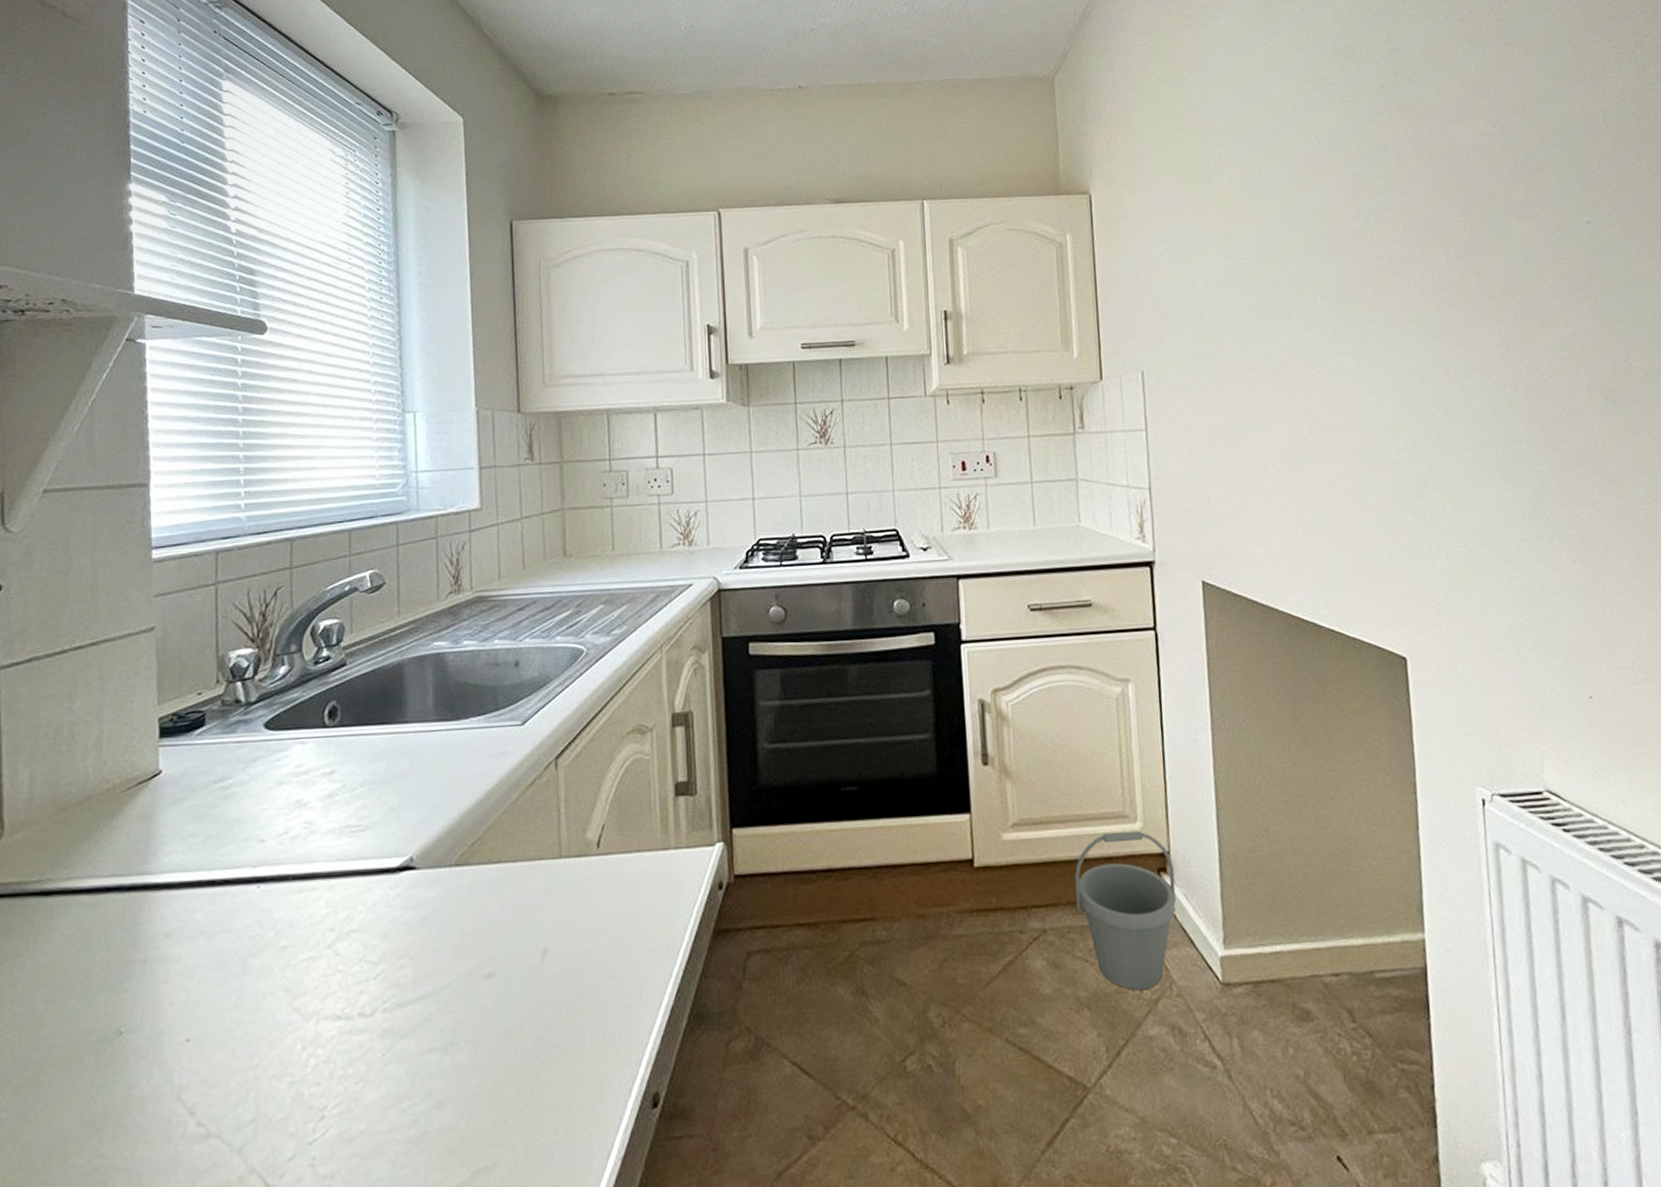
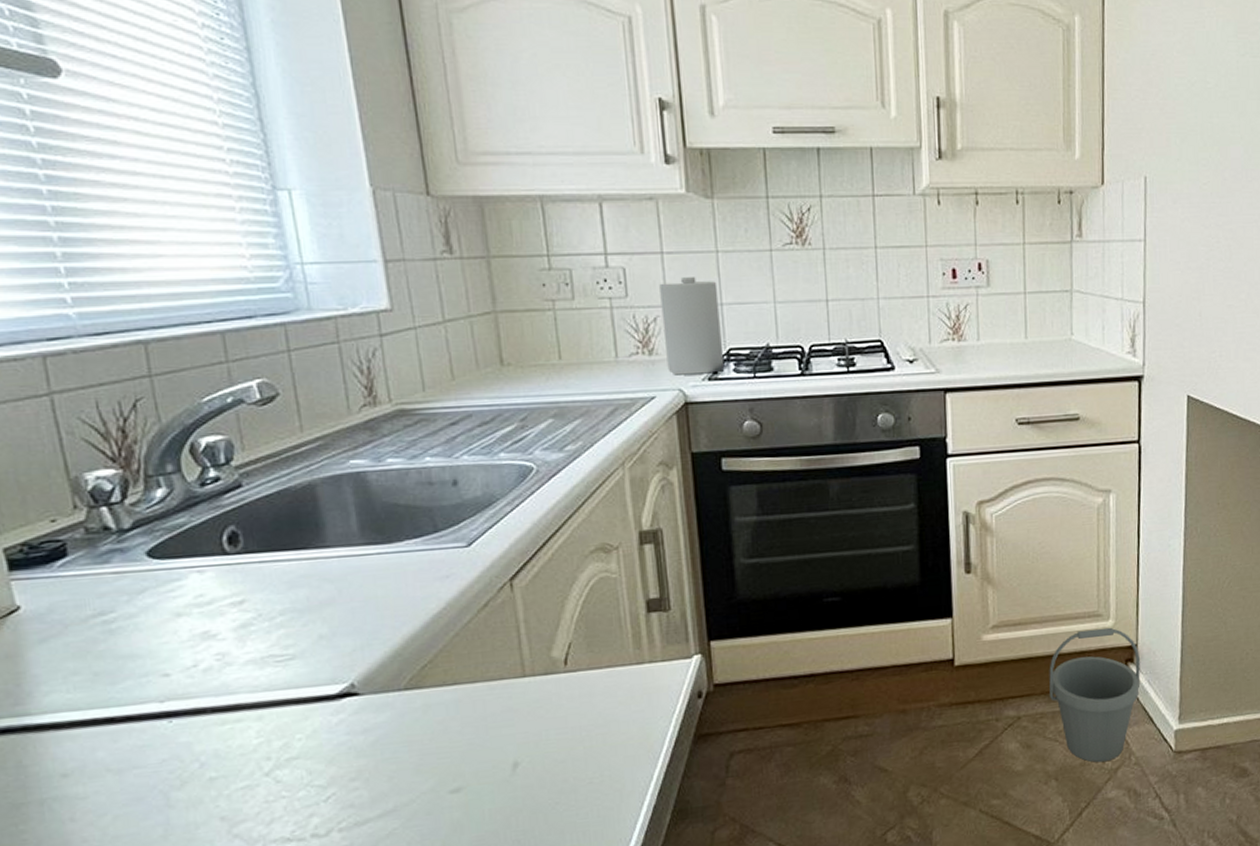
paper towel holder: none [701,475,755,564] -> present [659,277,725,375]

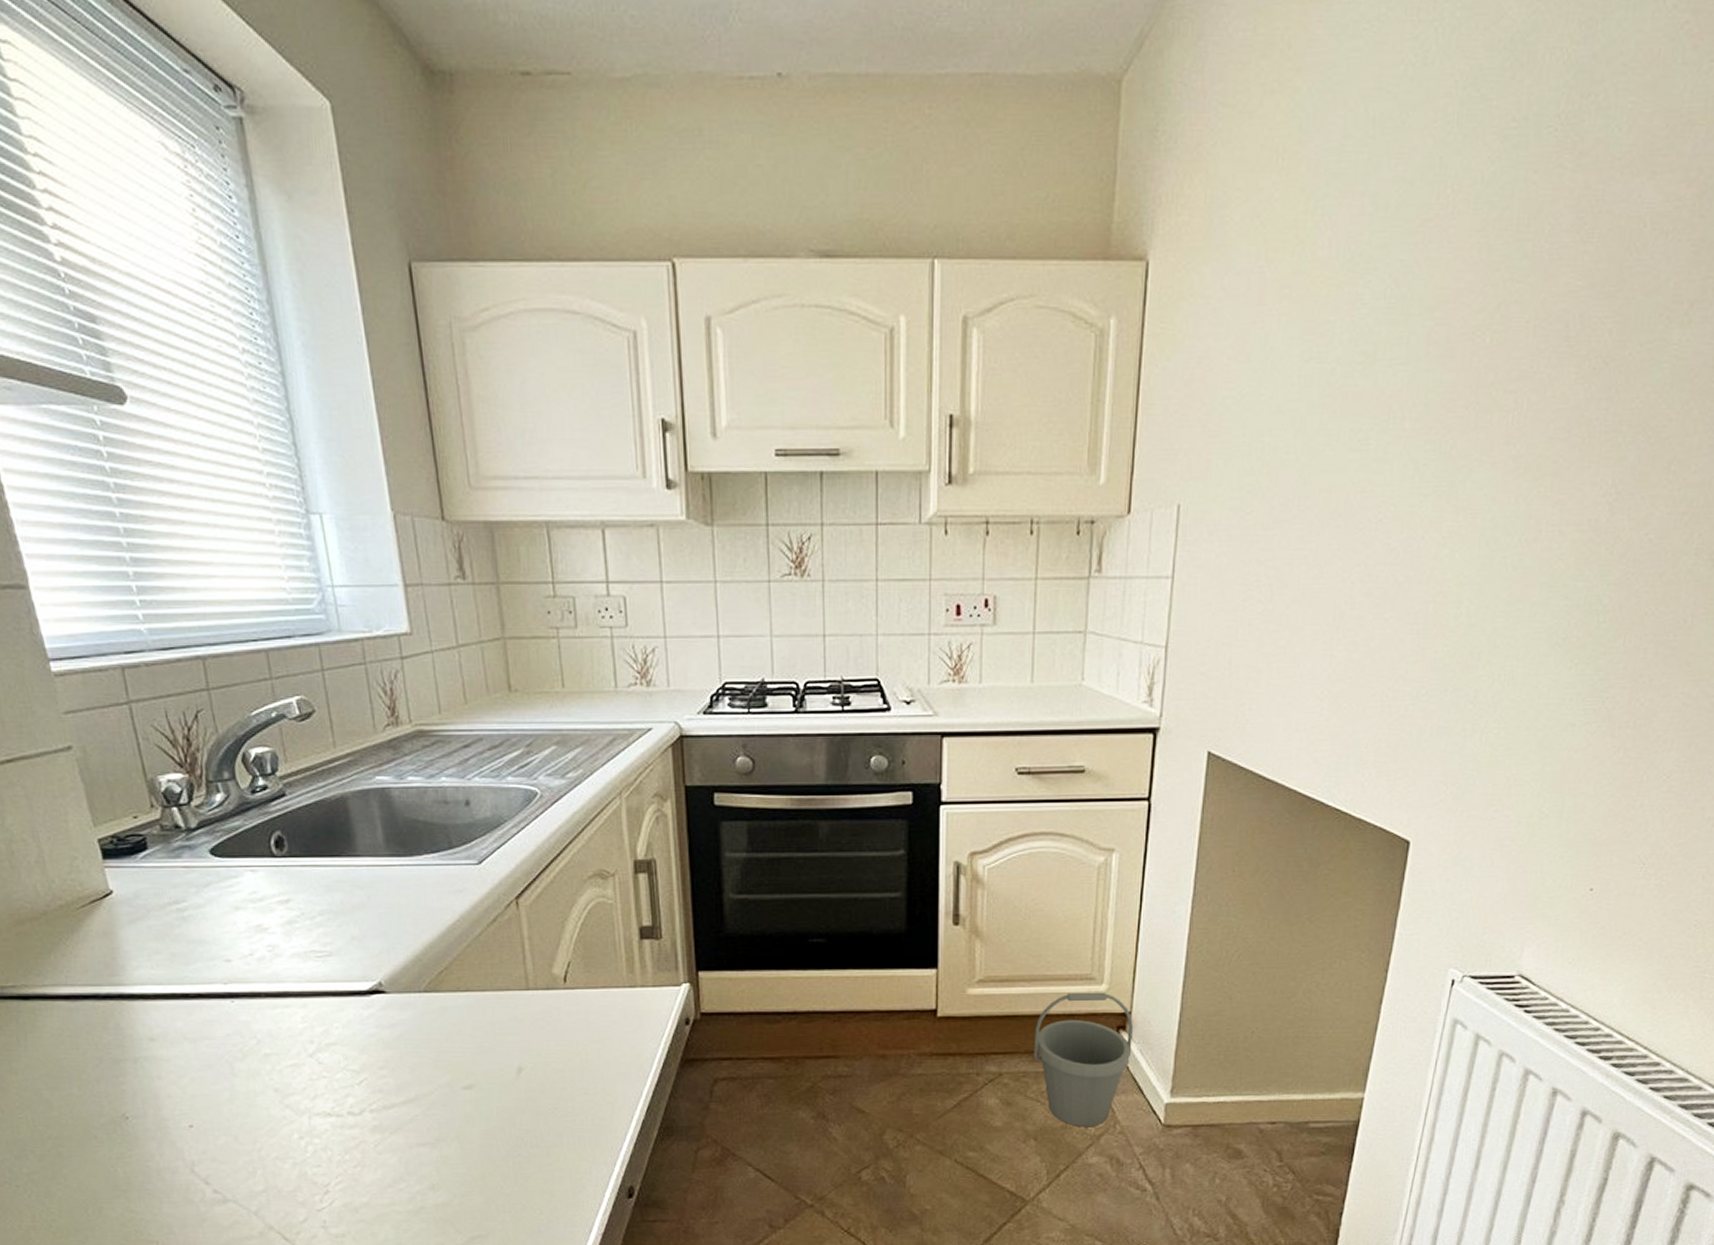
paper towel holder: present [659,277,725,375] -> none [658,608,720,708]

